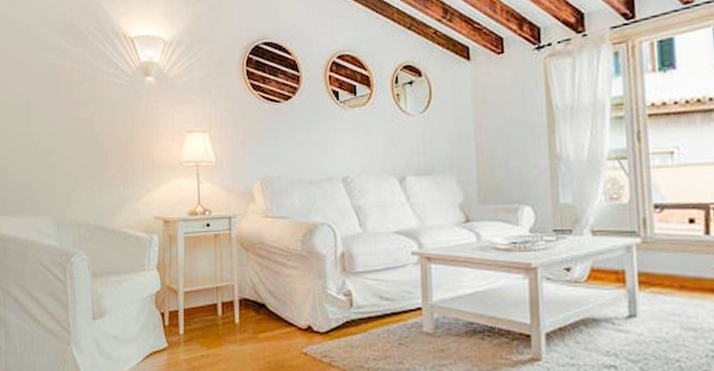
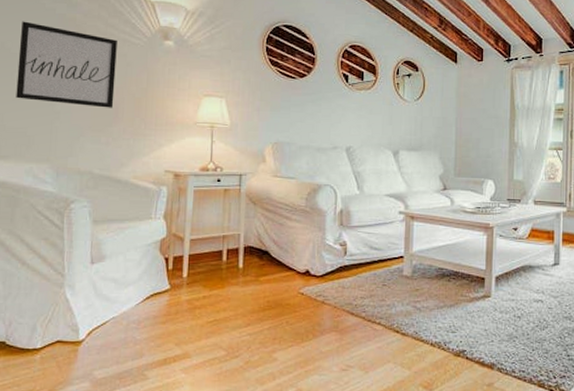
wall art: none [19,74,103,155] -> present [16,21,117,108]

